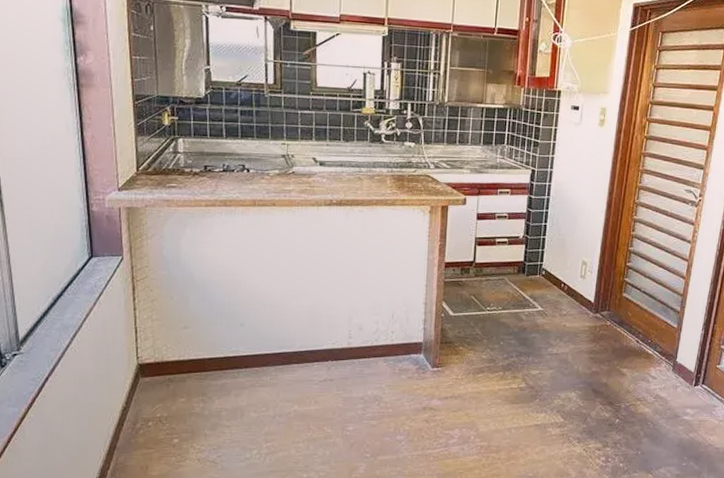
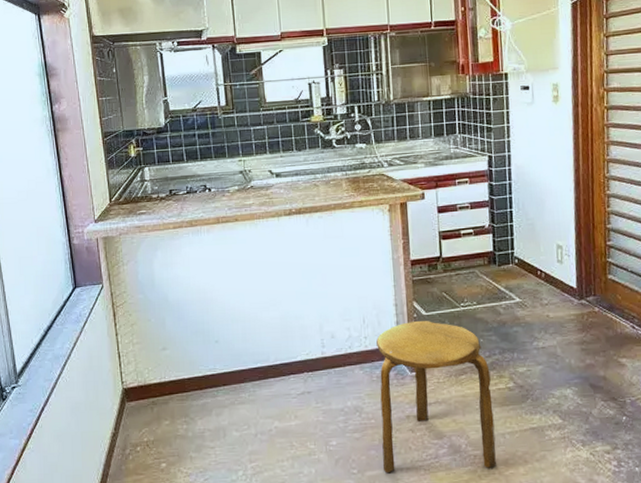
stool: none [396,320,506,458] -> present [376,320,496,472]

